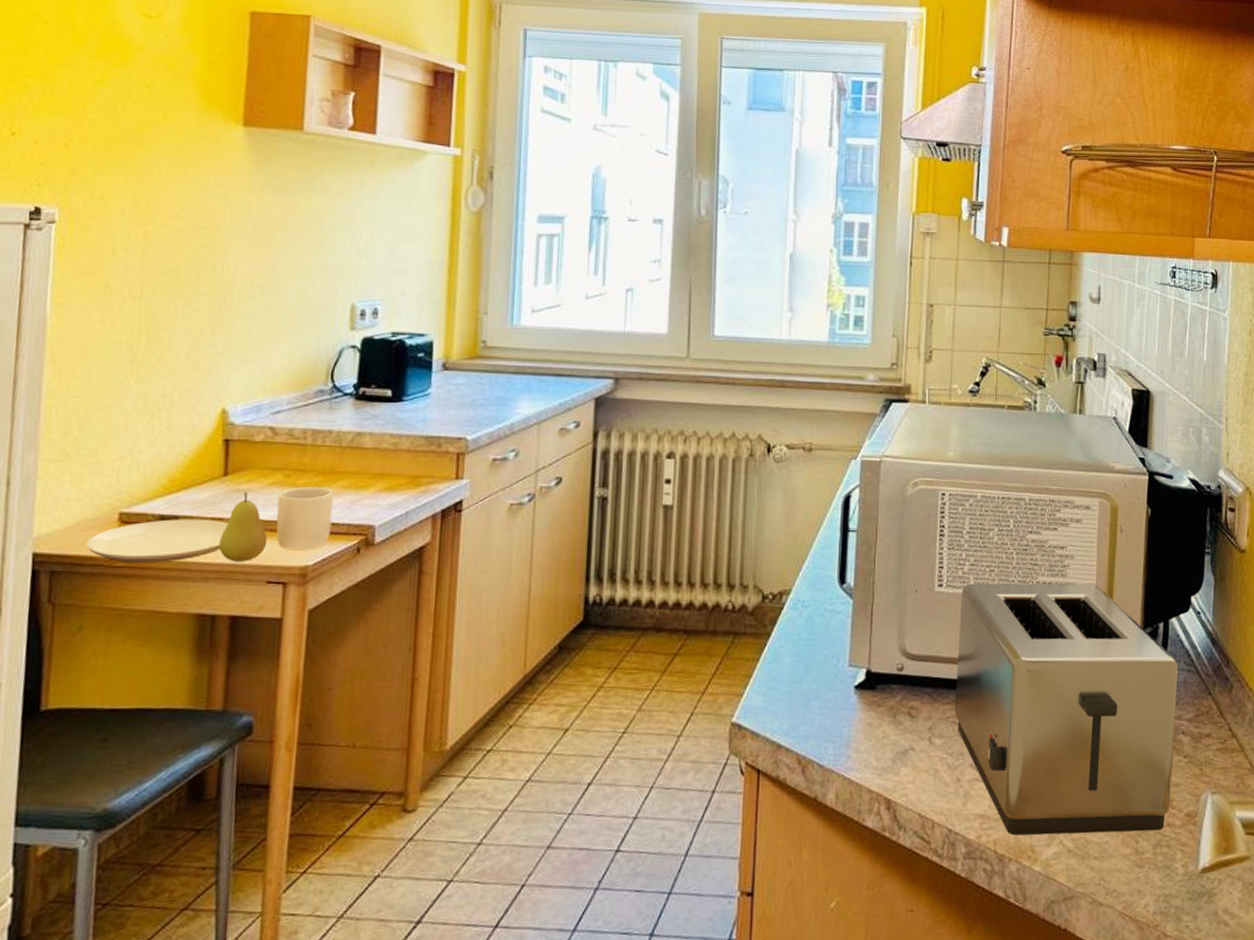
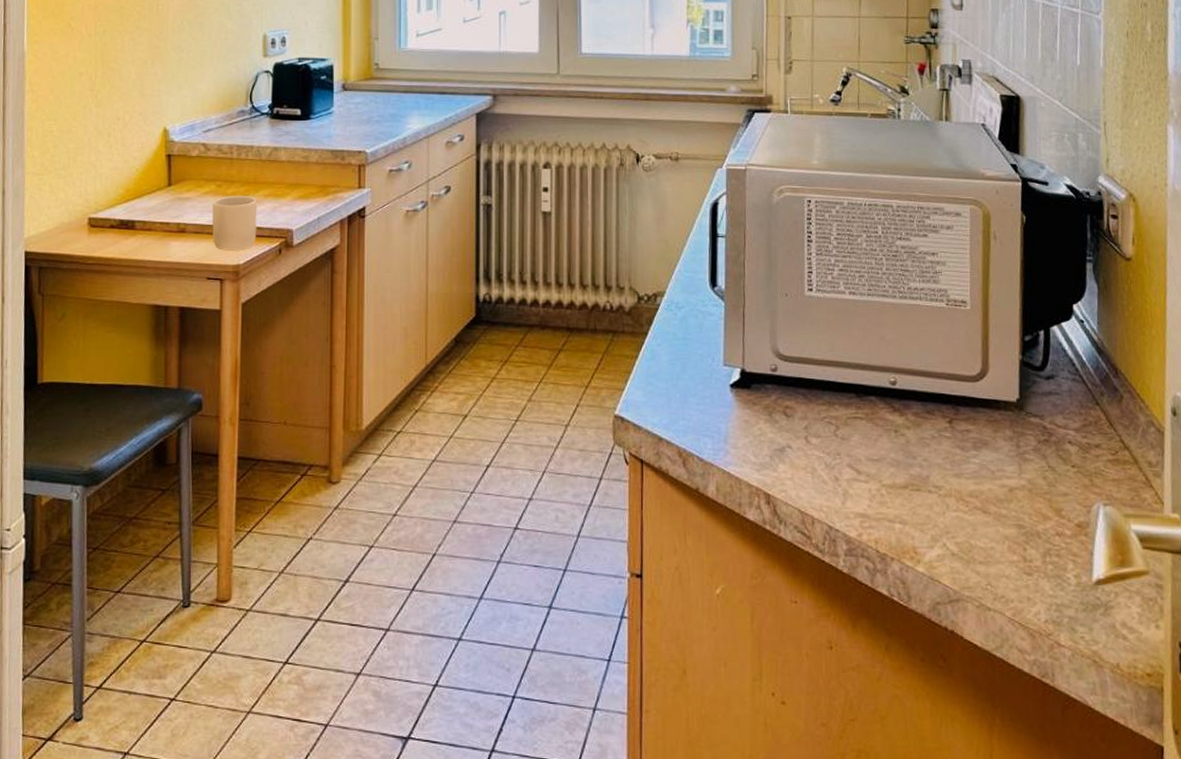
plate: present [85,518,228,563] -> none [64,223,173,261]
fruit: present [218,492,268,561] -> none [167,200,206,260]
toaster: present [954,583,1179,836] -> none [829,288,1063,539]

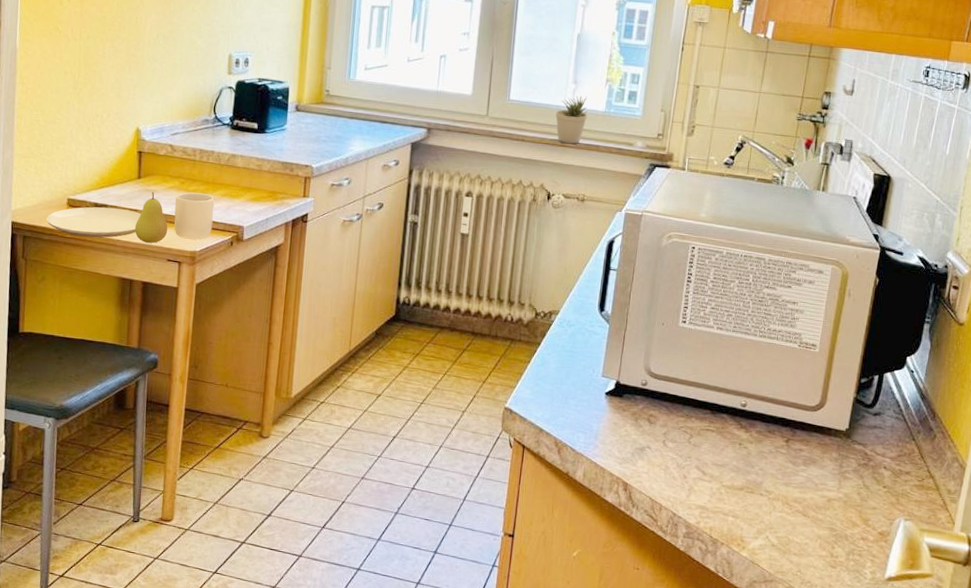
plate: none [64,223,173,261] -> present [46,206,141,238]
fruit: none [167,200,206,260] -> present [134,192,168,243]
potted plant: none [635,41,670,97] -> present [556,95,588,145]

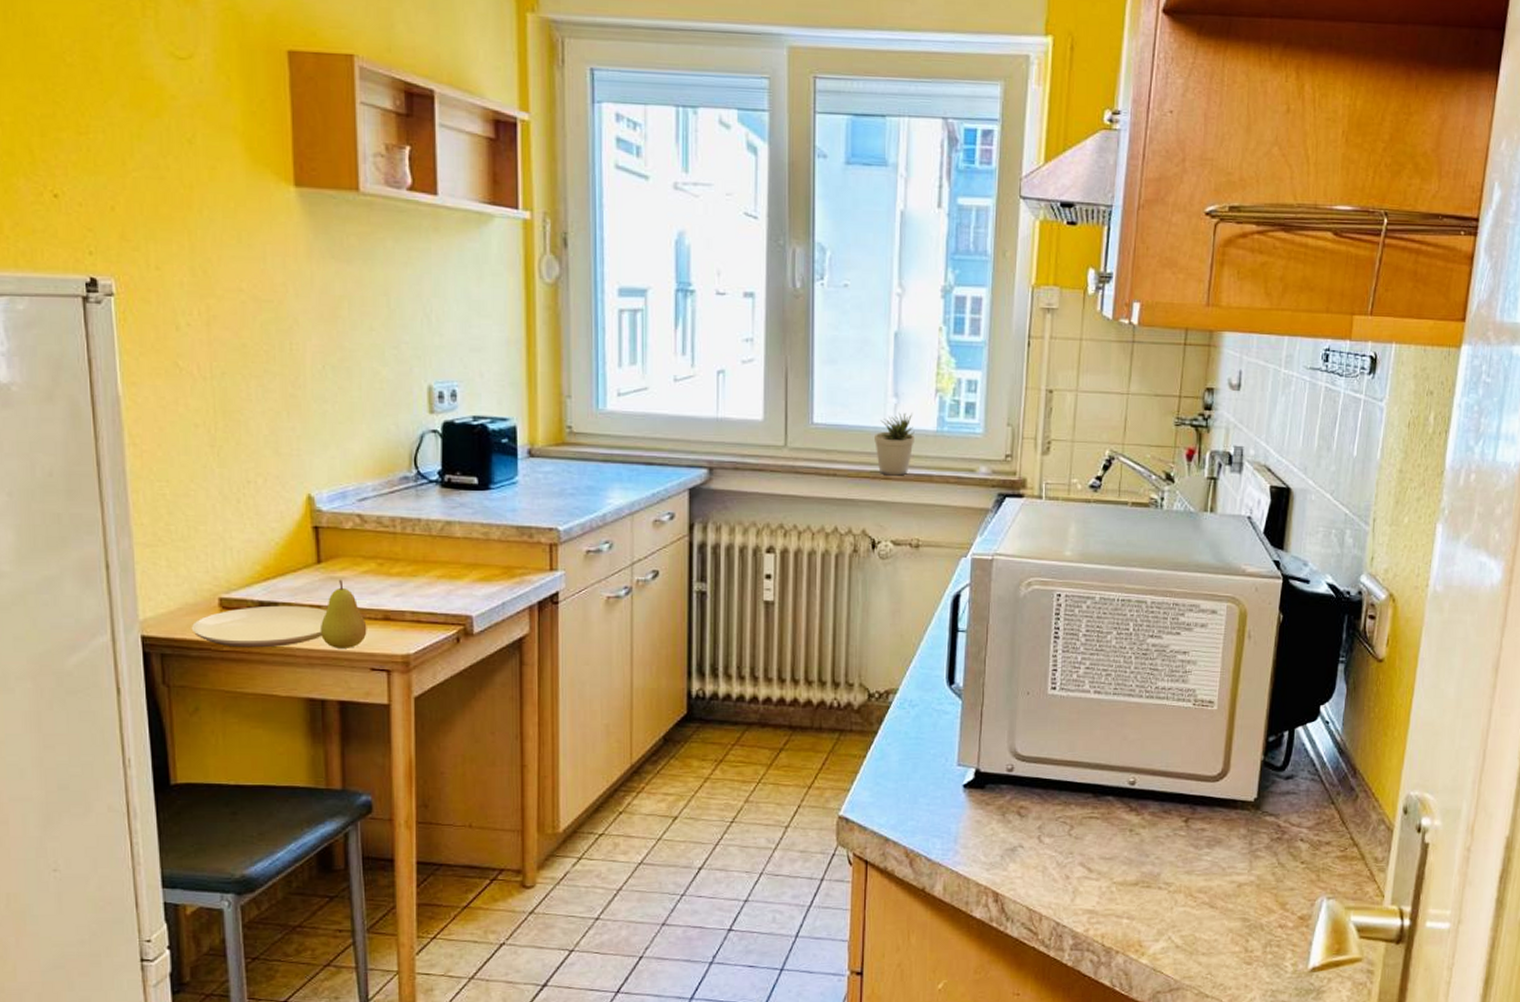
mug: present [173,192,215,240] -> none [372,576,429,639]

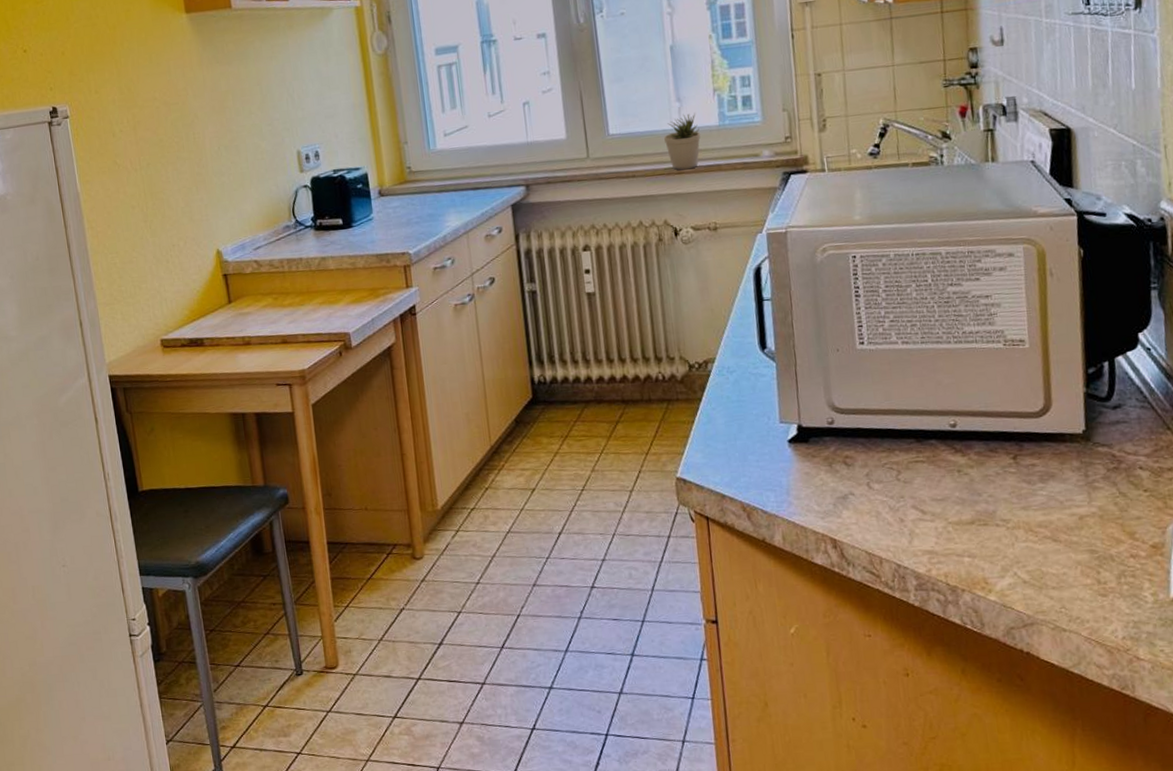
plate: present [191,605,327,648] -> none [142,339,239,378]
fruit: present [319,580,367,648] -> none [235,315,271,370]

